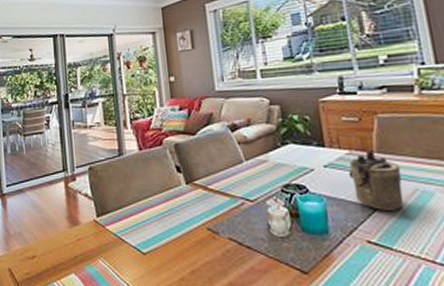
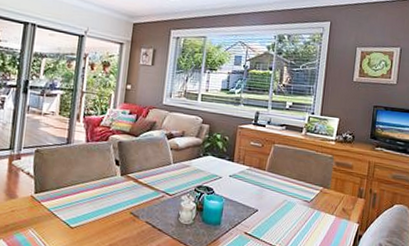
teapot: present [348,149,404,210] -> none [244,168,280,213]

